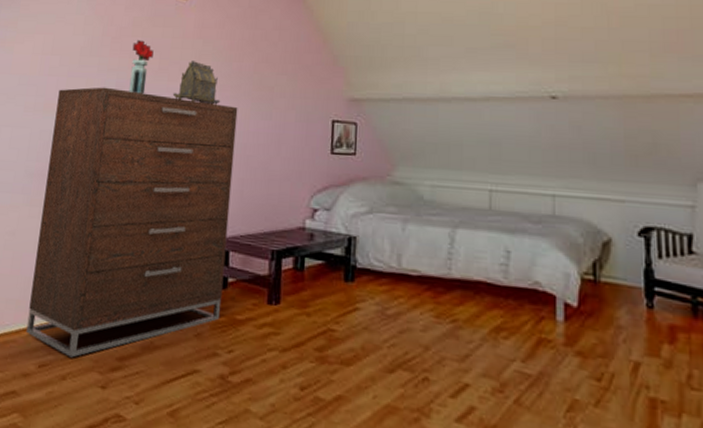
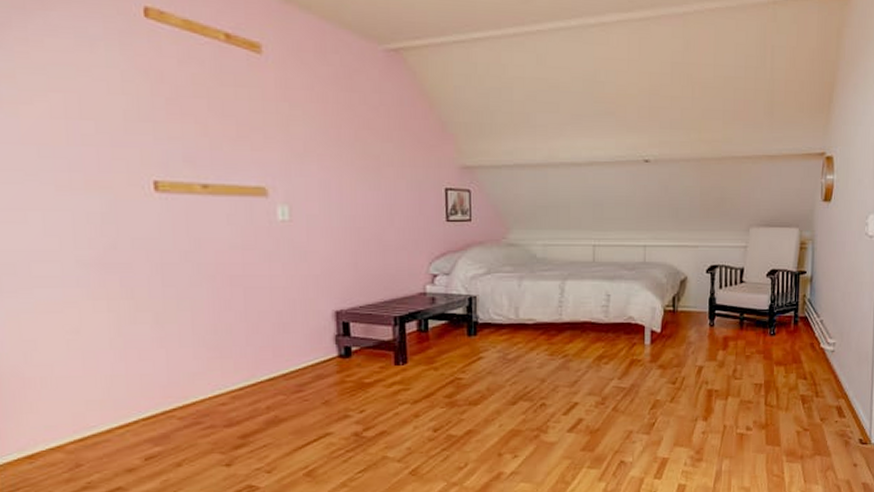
dresser: present [26,87,238,358] -> none [103,158,348,445]
potted flower: present [129,40,154,94] -> none [197,102,227,166]
decorative box: present [172,61,221,105] -> none [259,127,320,176]

